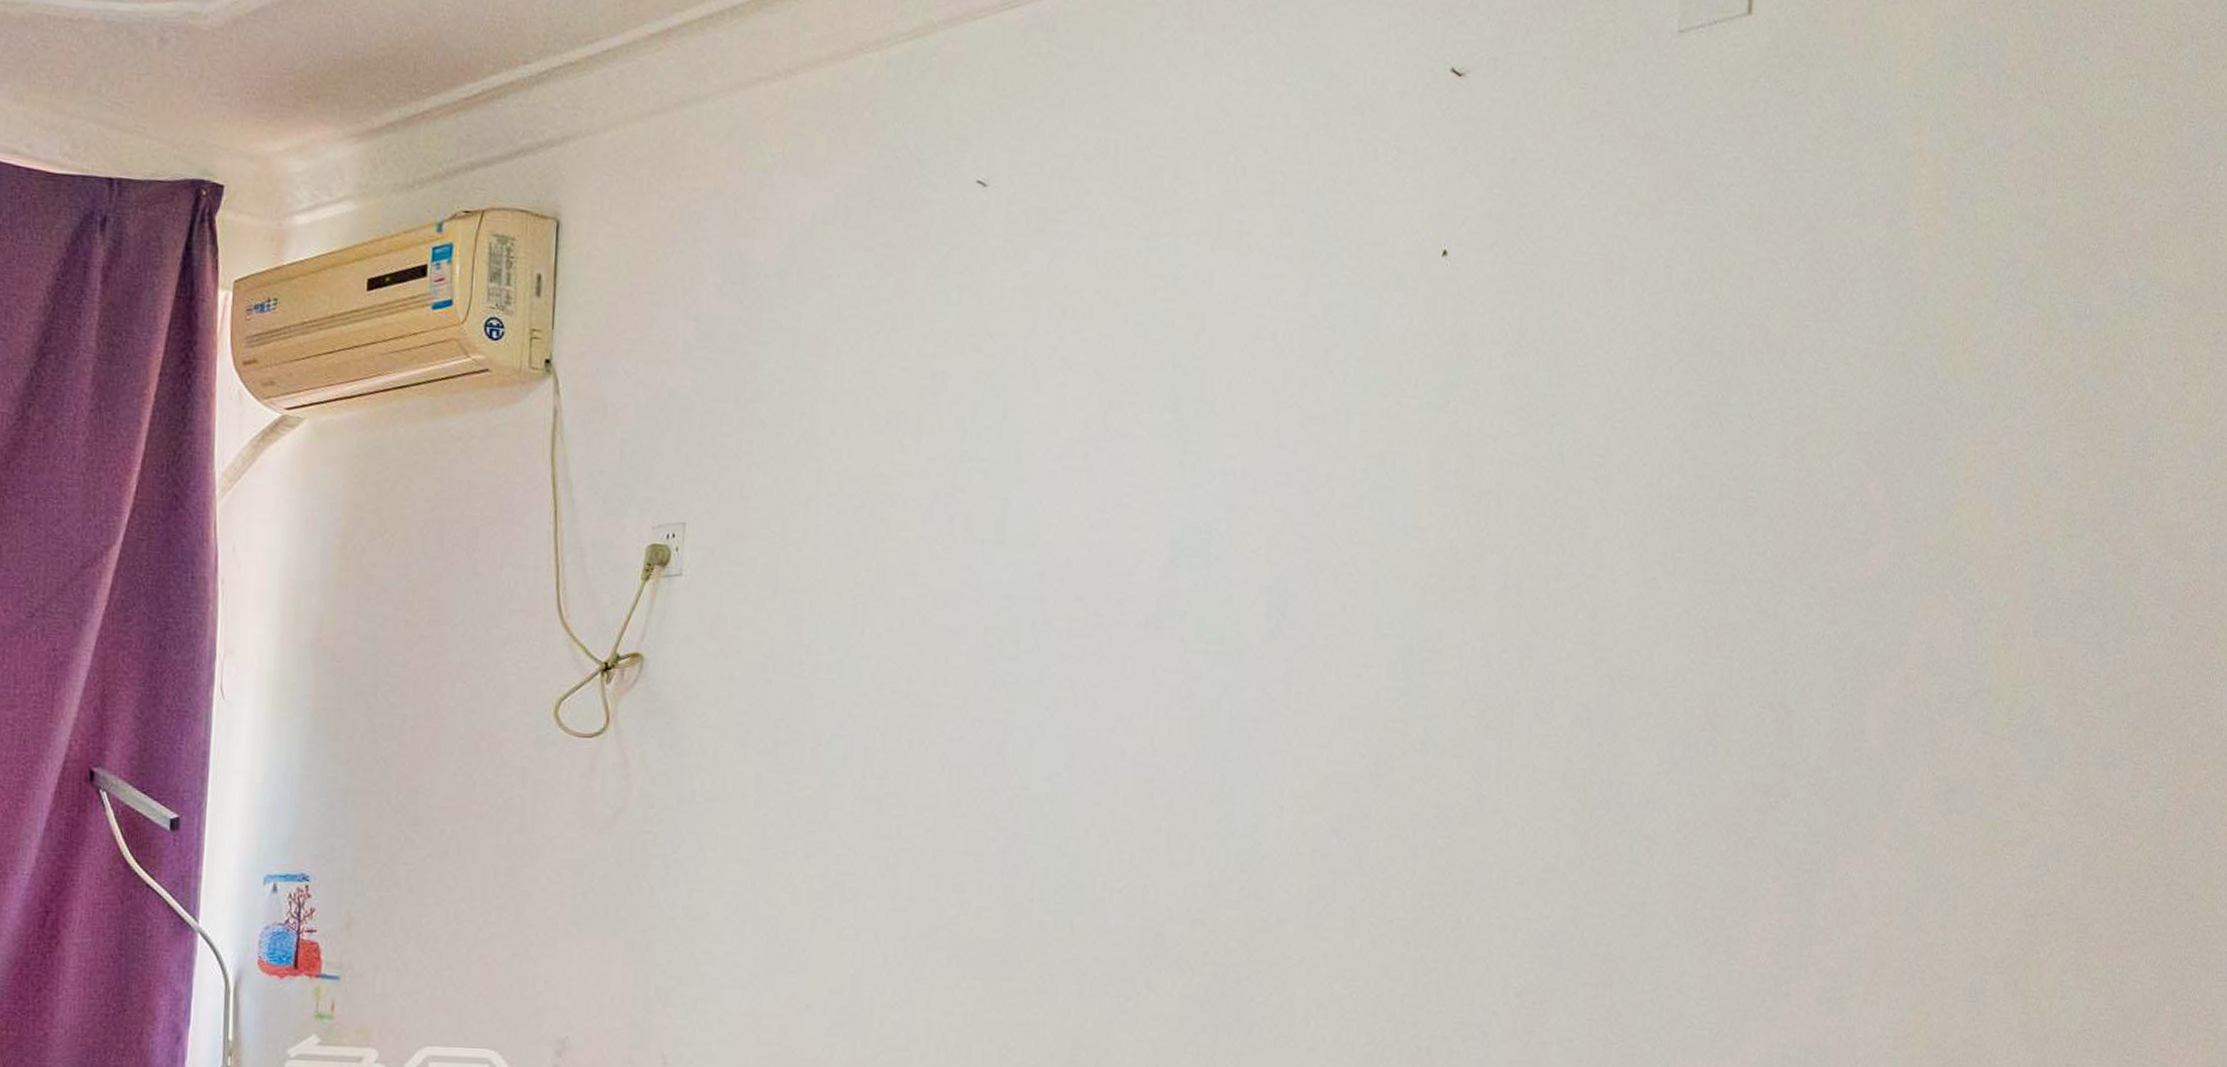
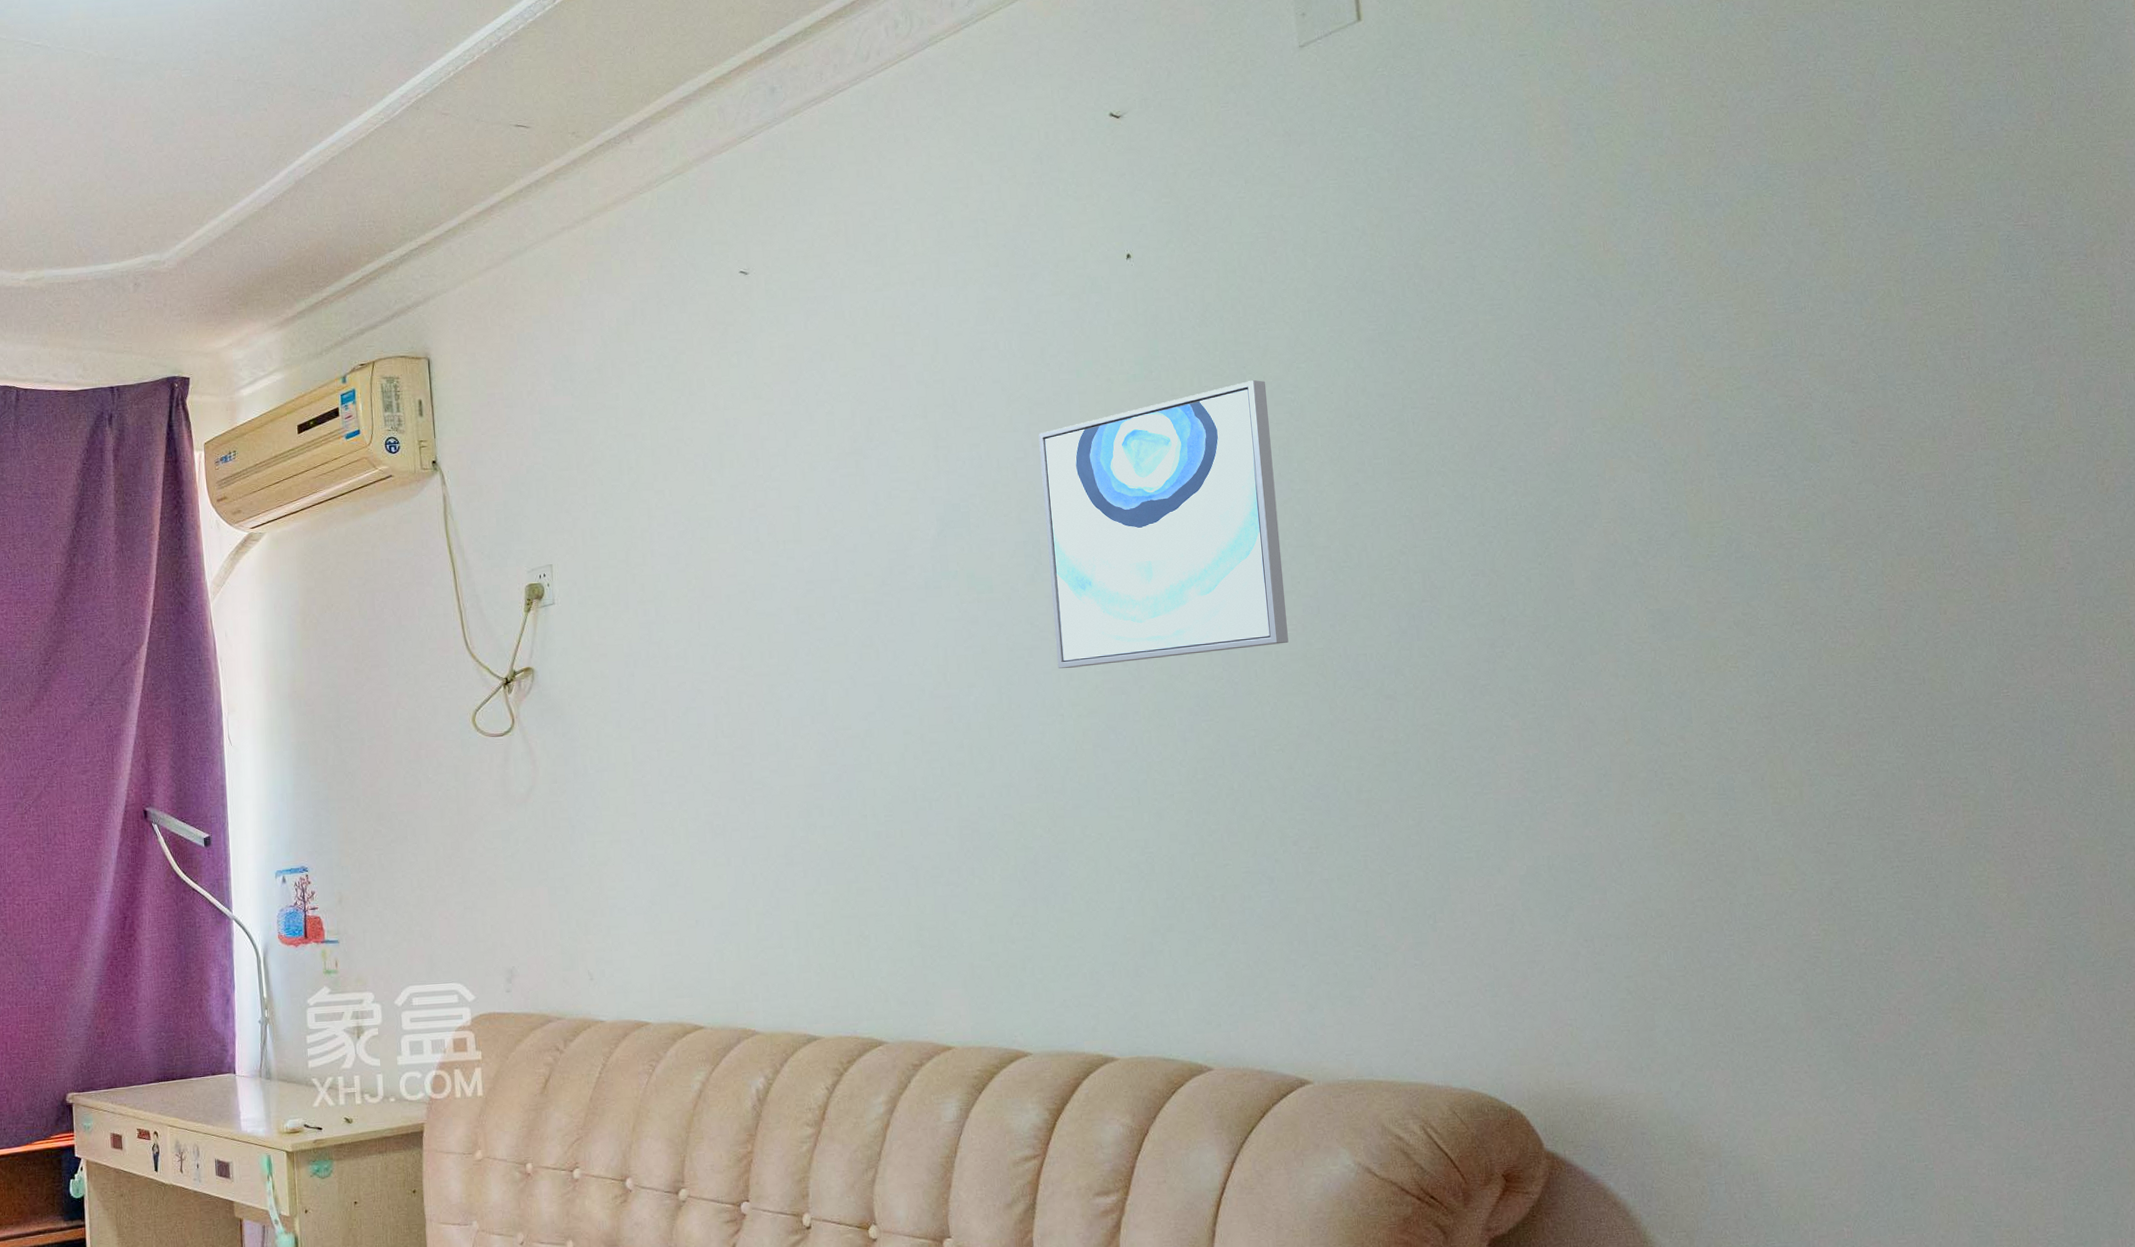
wall art: none [1285,432,1575,758] -> present [1038,379,1289,669]

